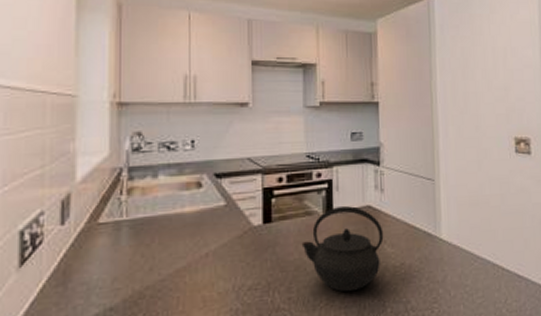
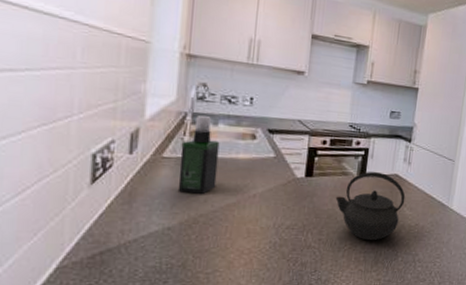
spray bottle: none [118,169,162,263] -> present [177,116,220,194]

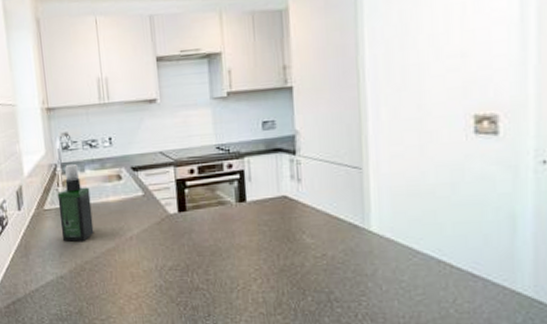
kettle: present [335,171,405,241] -> none [216,195,302,278]

